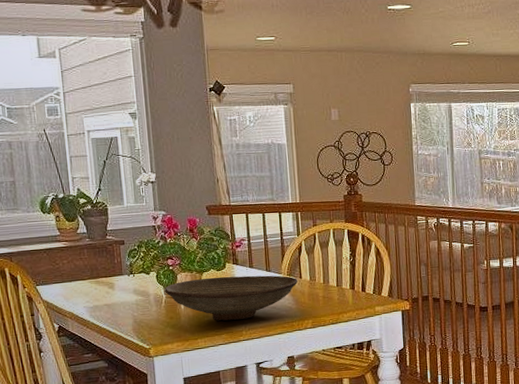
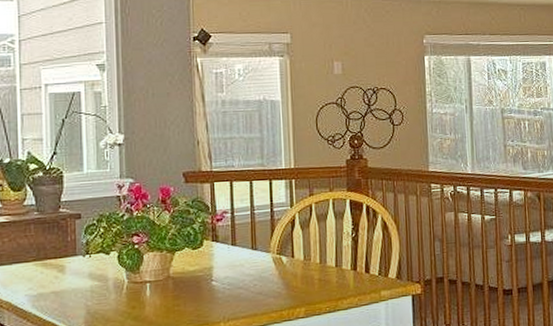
decorative bowl: present [164,275,298,321] -> none [127,254,289,311]

